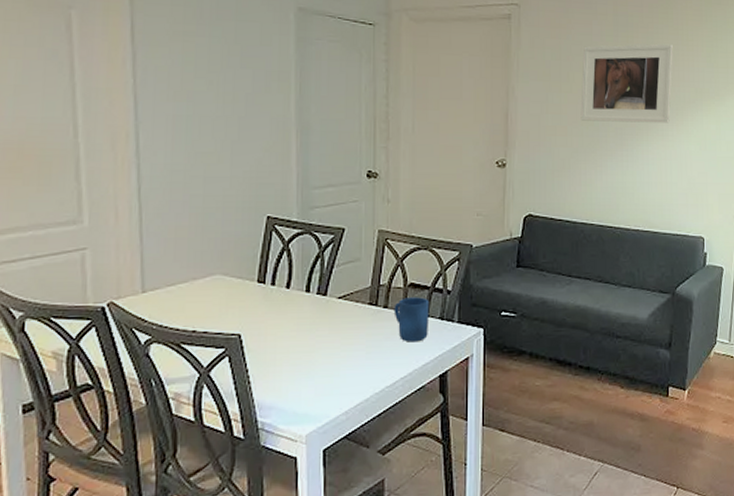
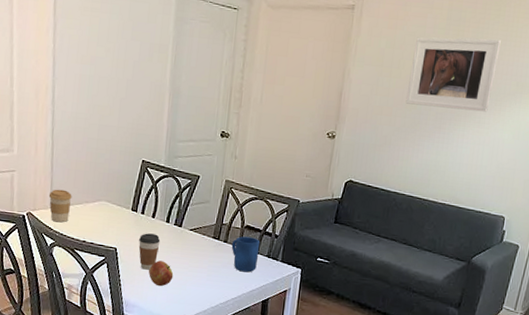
coffee cup: none [138,266,173,311] -> present [48,189,72,223]
coffee cup: none [271,309,300,358] -> present [138,233,161,270]
apple: none [288,343,321,377] -> present [149,260,174,287]

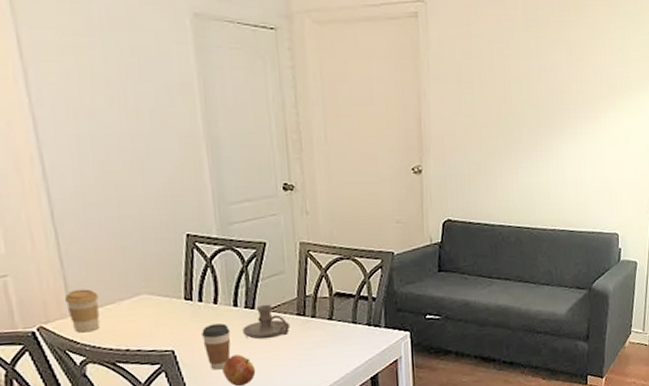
candle holder: none [170,224,206,253] -> present [243,304,291,340]
mug: present [231,236,260,273] -> none [321,305,357,349]
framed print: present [405,37,501,112] -> none [493,38,585,122]

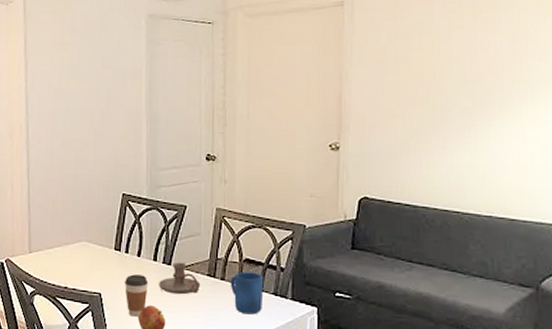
coffee cup: present [64,289,100,333] -> none [27,232,51,268]
mug: none [321,305,357,349] -> present [230,272,264,315]

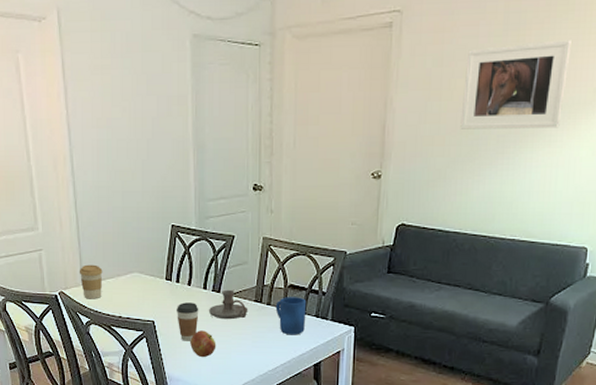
coffee cup: none [27,232,51,268] -> present [79,264,103,299]
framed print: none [420,15,532,102] -> present [460,40,571,129]

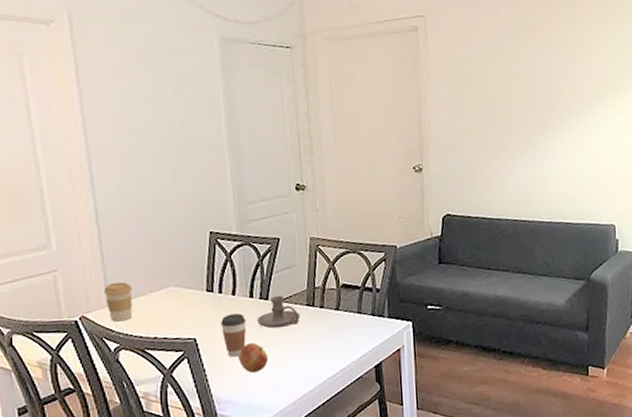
mug: present [275,297,307,335] -> none [329,296,362,338]
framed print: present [460,40,571,129] -> none [488,41,576,122]

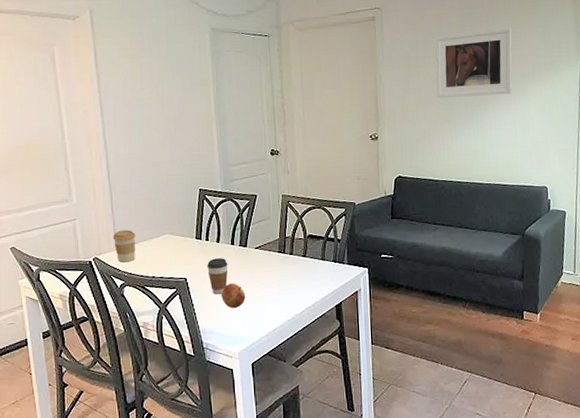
candle holder: present [257,295,301,329] -> none [237,243,273,271]
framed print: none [488,41,576,122] -> present [435,28,513,98]

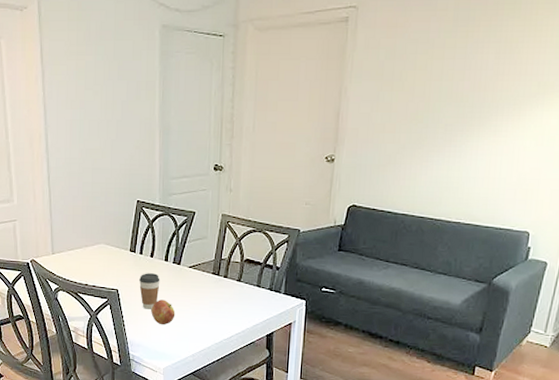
coffee cup: present [112,229,136,263] -> none [50,235,72,268]
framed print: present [435,28,513,98] -> none [410,36,518,119]

